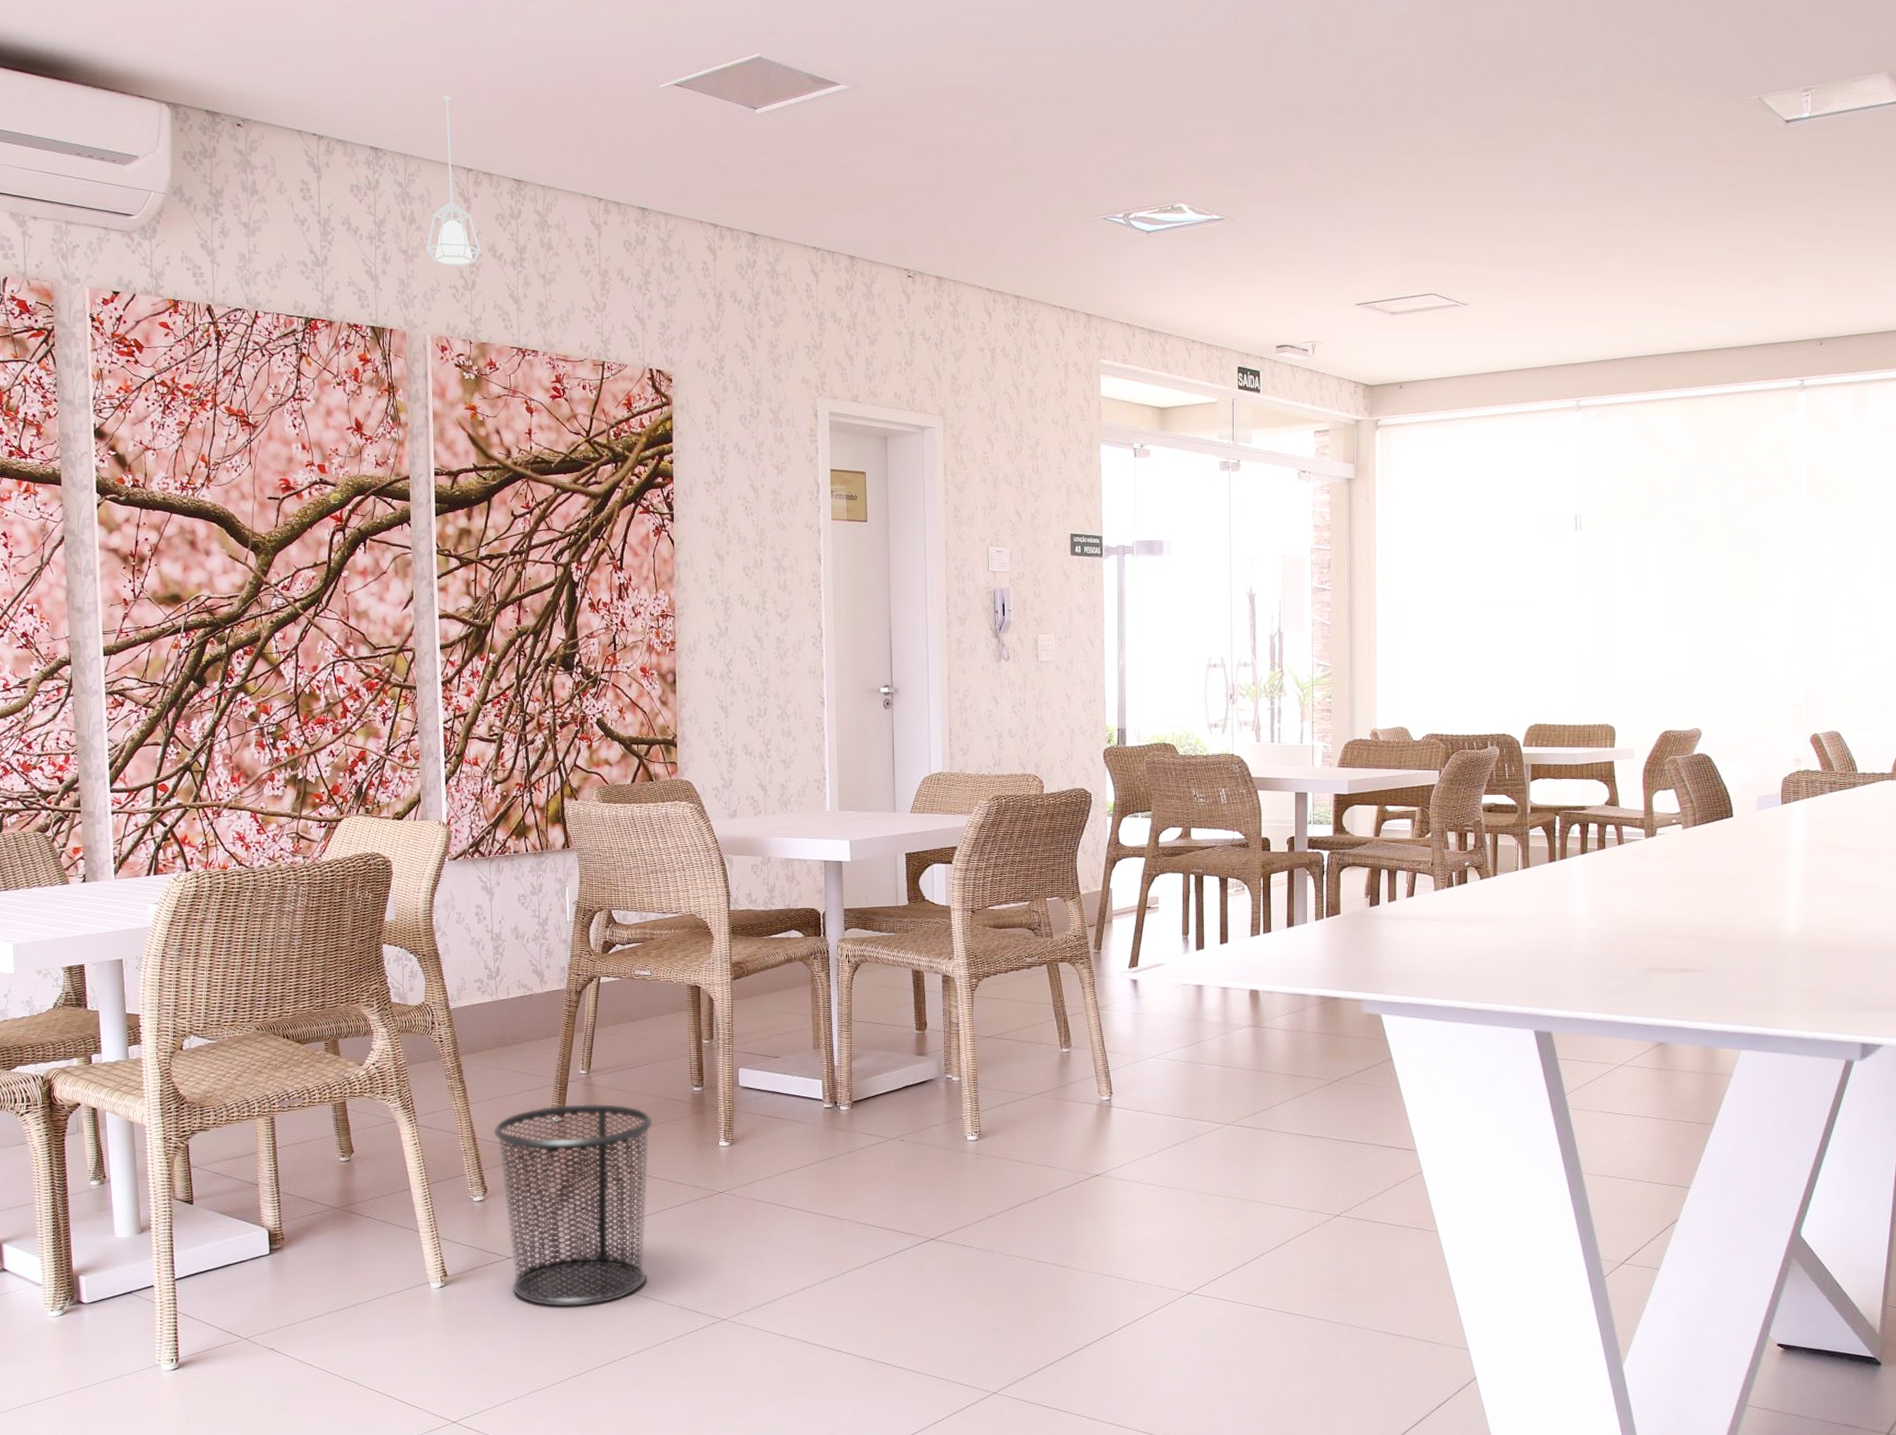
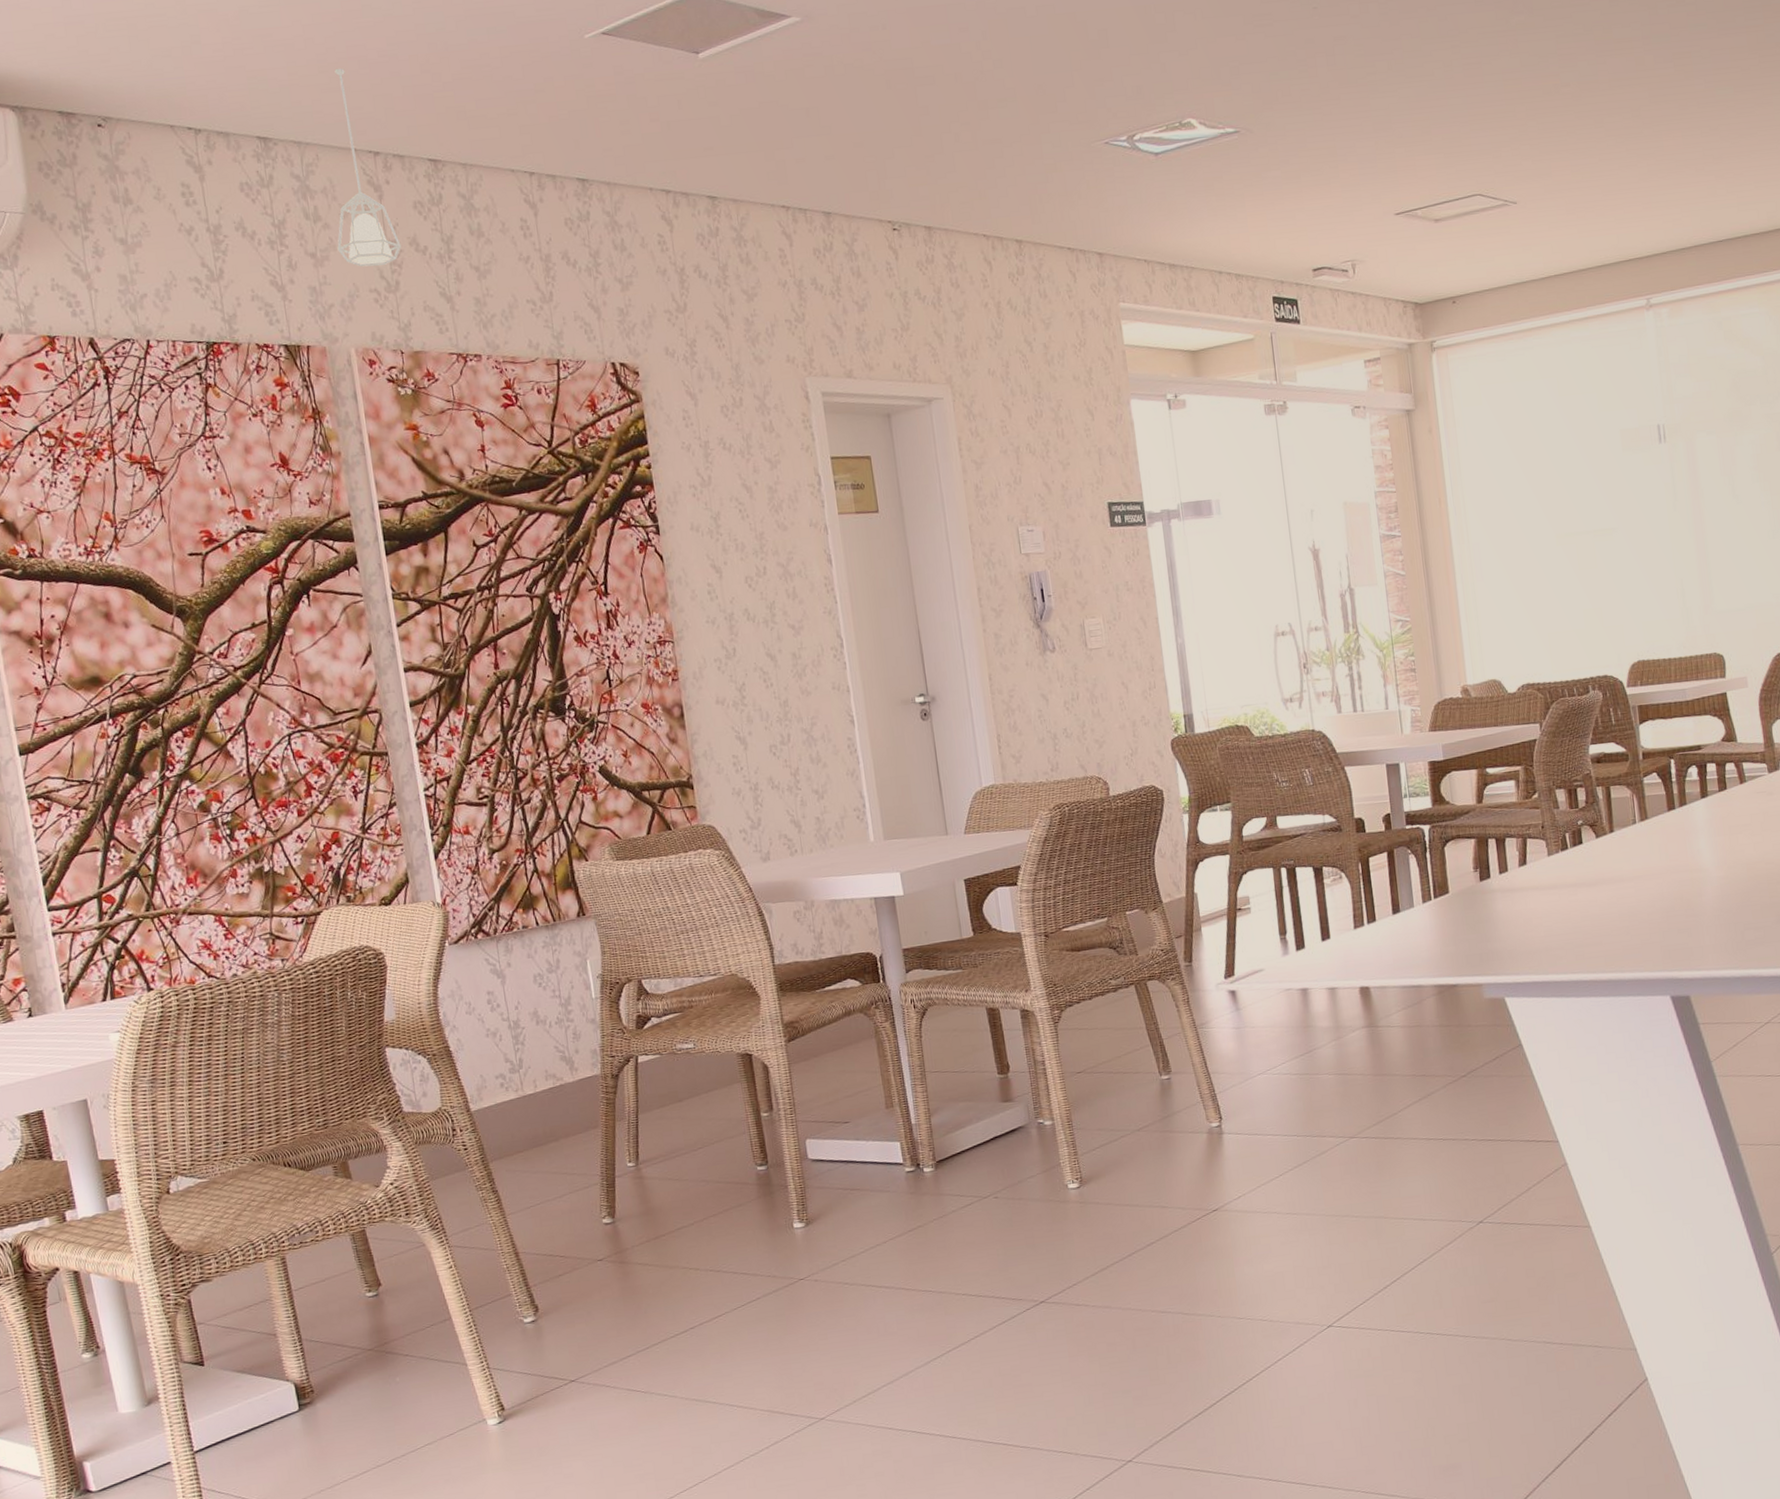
waste bin: present [493,1103,653,1307] -> none [537,1196,730,1429]

